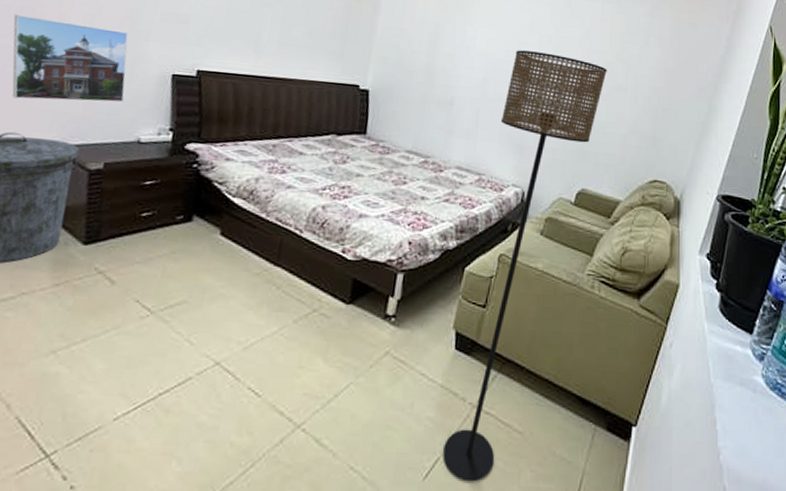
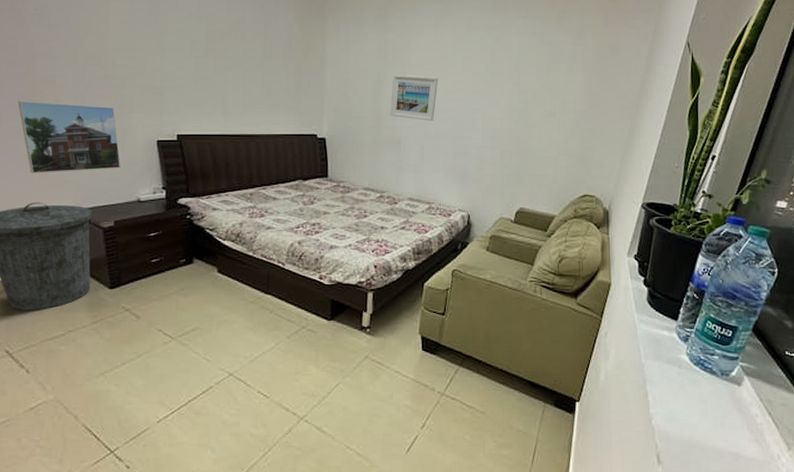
floor lamp: present [443,50,607,482] -> none [420,88,536,453]
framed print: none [445,28,503,83] -> present [390,74,439,121]

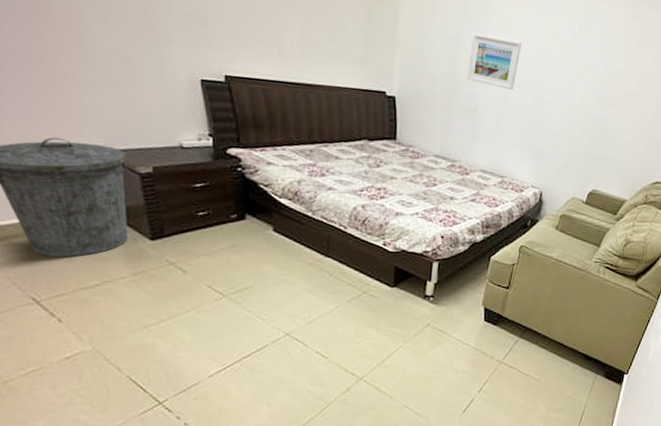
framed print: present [17,100,121,173] -> none [23,12,159,108]

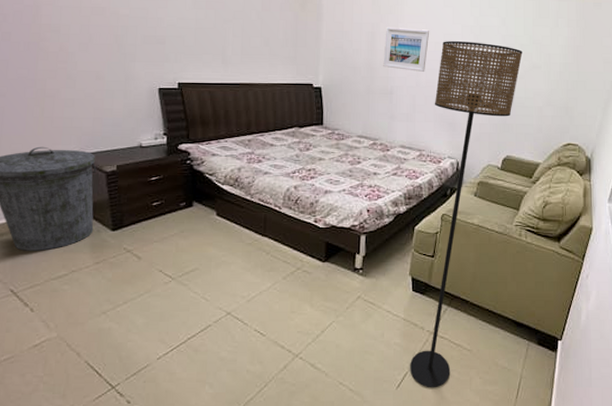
floor lamp: none [477,56,621,414] -> present [410,41,523,388]

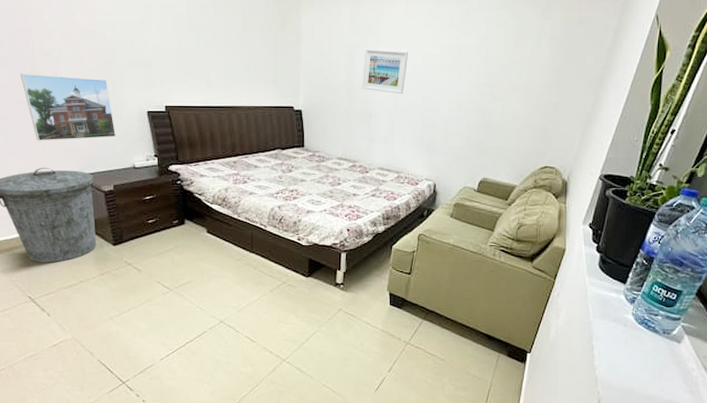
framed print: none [23,48,124,119] -> present [20,73,117,141]
floor lamp: present [410,41,523,388] -> none [388,62,503,392]

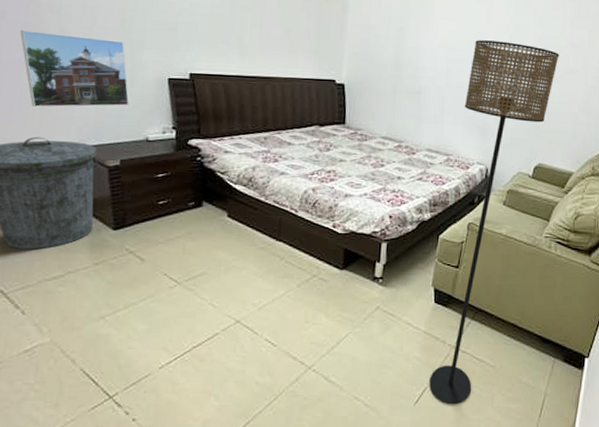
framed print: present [362,48,409,94] -> none [411,22,462,72]
floor lamp: none [388,62,503,392] -> present [429,40,559,405]

